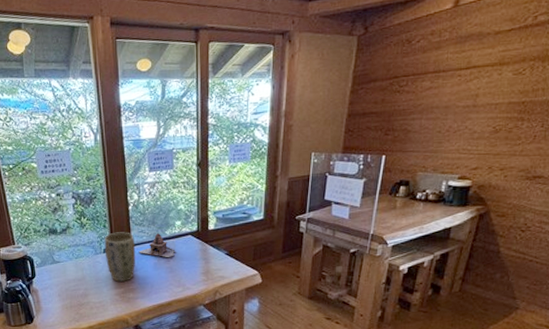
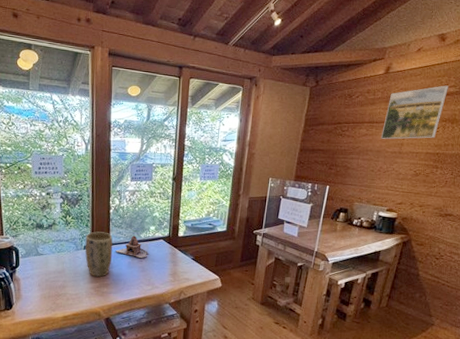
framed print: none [449,13,539,91] -> present [381,85,449,139]

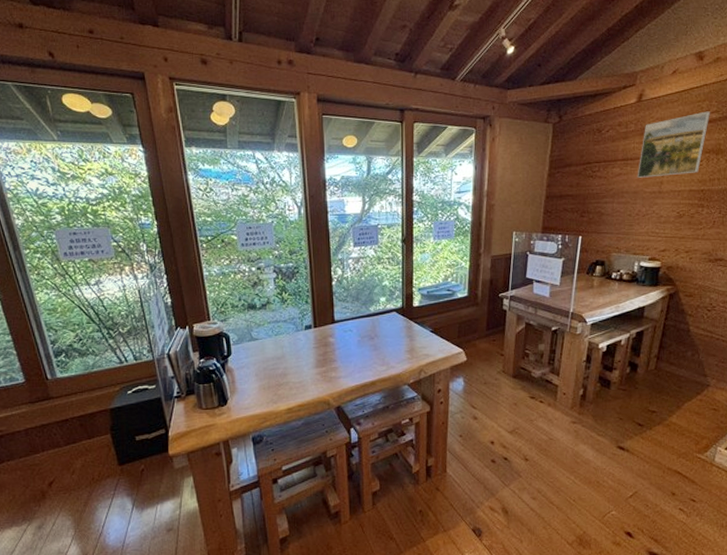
plant pot: present [85,231,113,277] -> none [306,308,339,360]
teapot: present [115,235,148,258] -> none [341,309,380,335]

